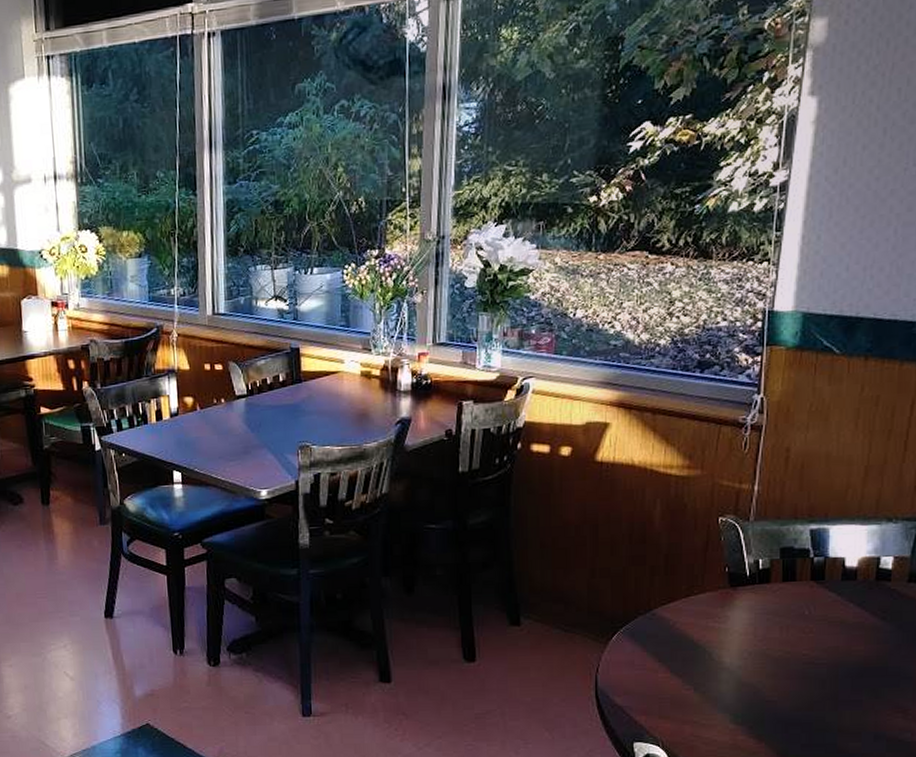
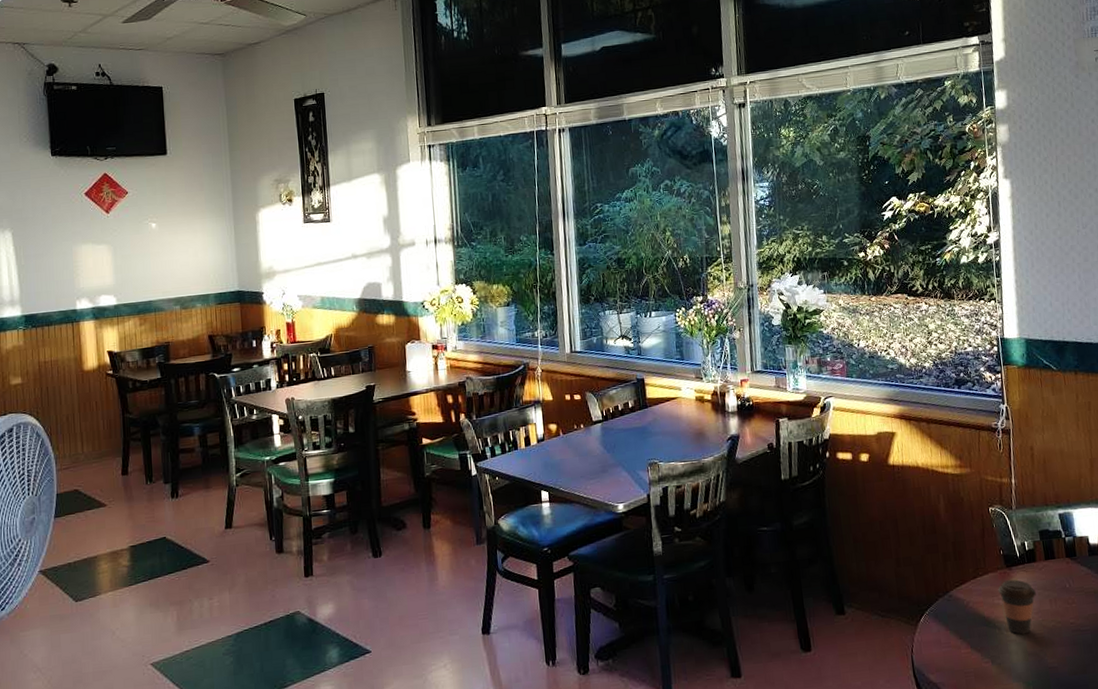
coffee cup: none [715,601,764,663] -> present [998,579,1036,635]

